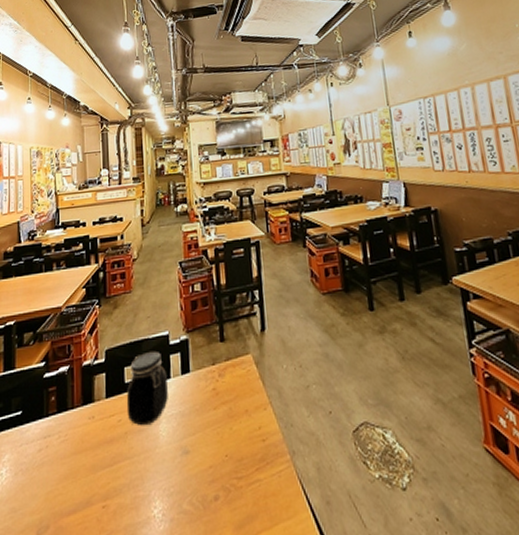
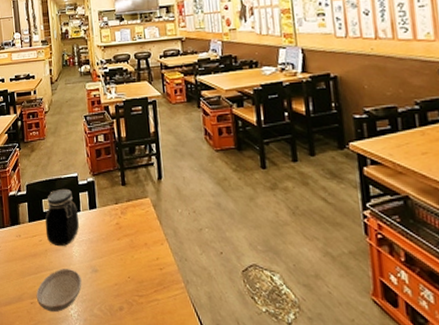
bowl: none [110,454,170,516] -> present [36,269,82,313]

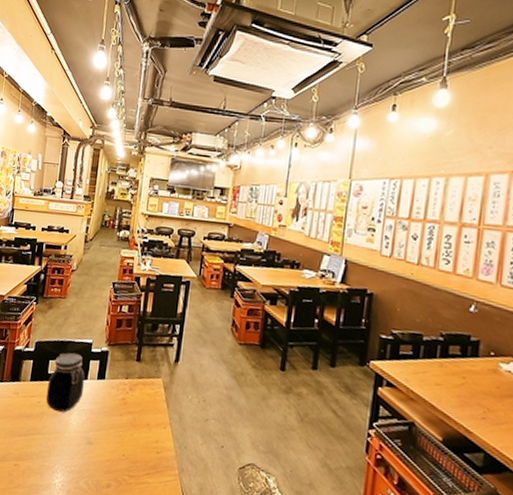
bowl: present [36,269,82,313] -> none [21,435,74,479]

